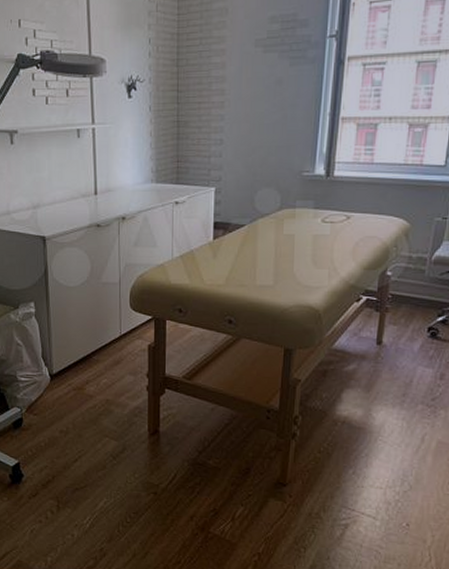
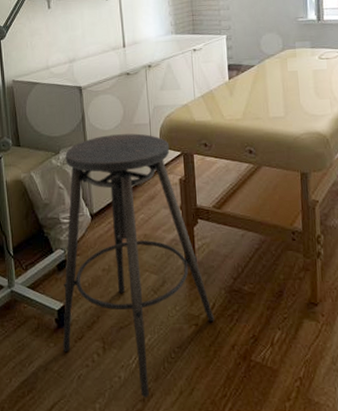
stool: none [16,292,175,556] -> present [62,133,215,397]

